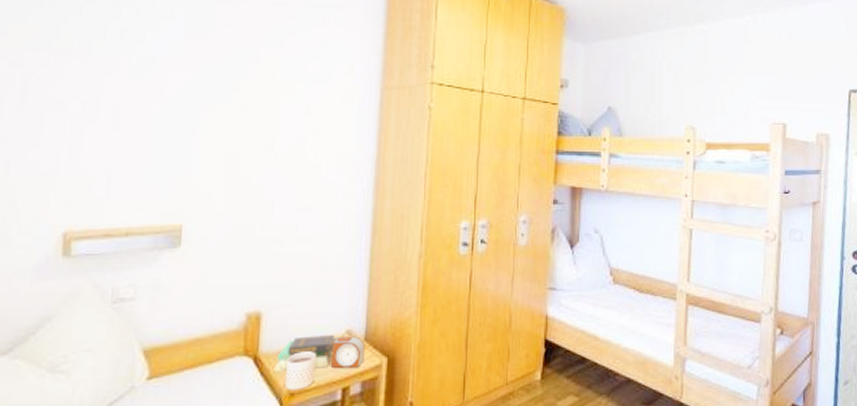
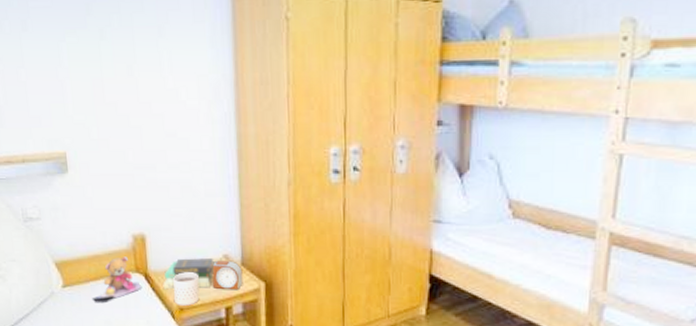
teddy bear: none [183,338,249,396] -> present [91,256,142,304]

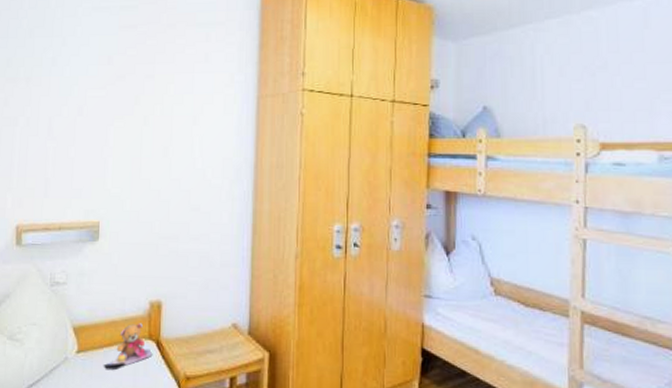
books: present [163,258,216,290] -> none [172,326,225,358]
mug: present [172,272,200,306] -> none [181,340,207,375]
alarm clock: present [212,260,243,289] -> none [220,329,249,359]

